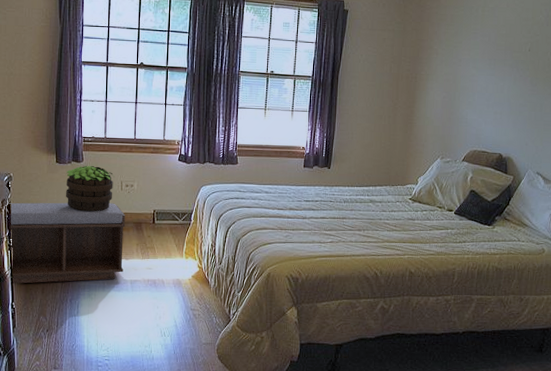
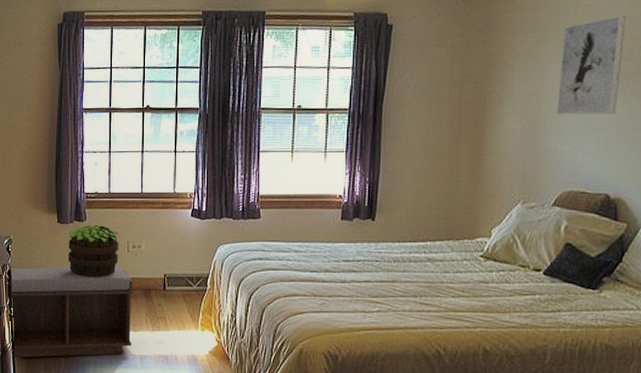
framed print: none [468,17,518,93] -> present [557,15,626,115]

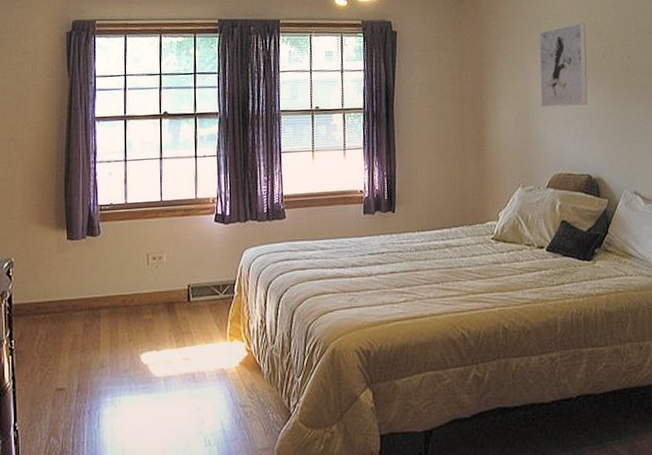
bench: present [9,267,133,358] -> none [10,281,154,398]
potted plant: present [67,225,120,277] -> none [79,238,139,296]

